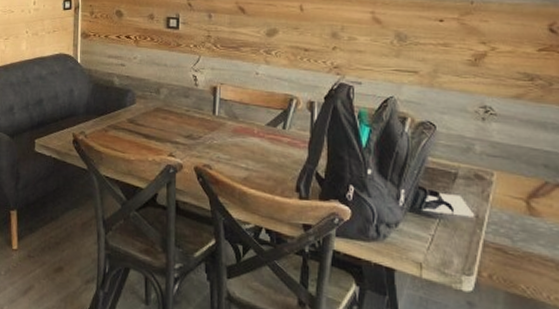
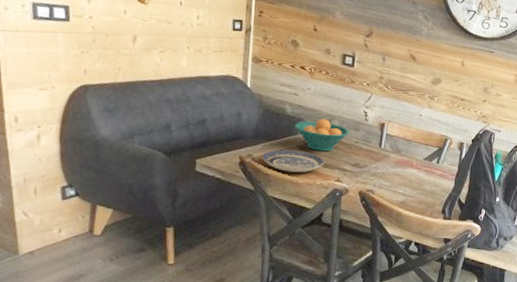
plate: none [94,124,156,149] -> present [262,149,325,173]
fruit bowl: none [124,88,179,124] -> present [295,118,349,152]

